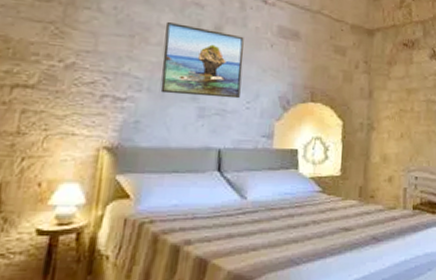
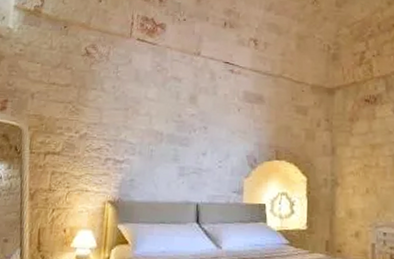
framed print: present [160,22,244,99] -> none [149,96,215,159]

